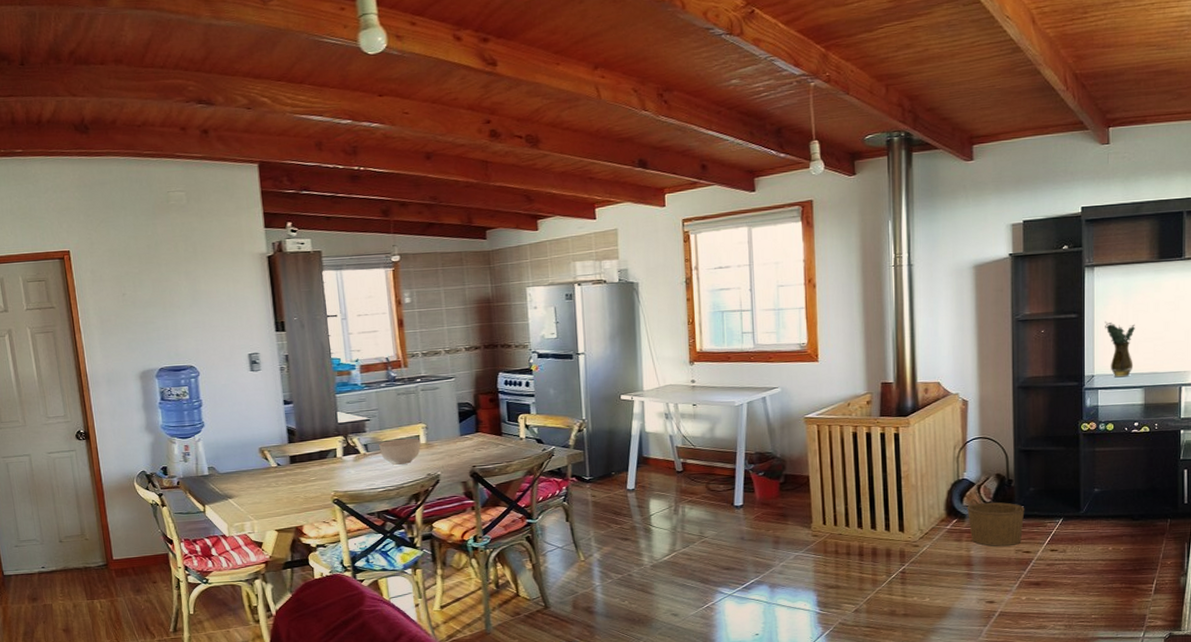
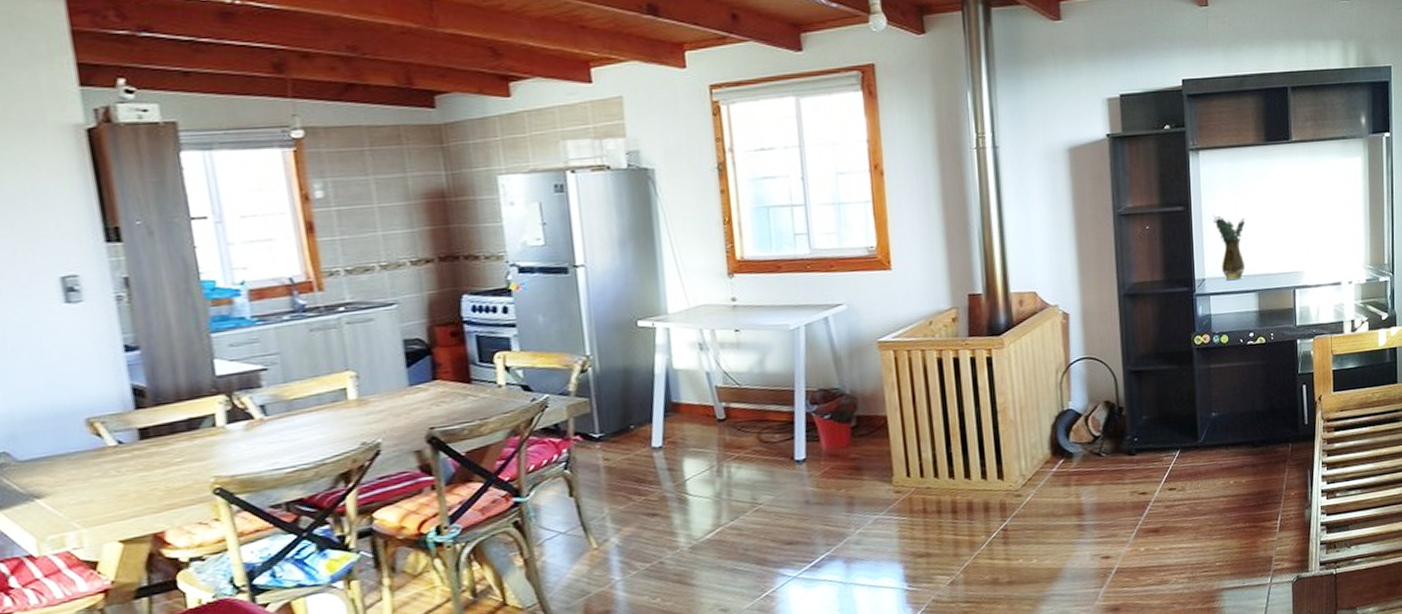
bowl: present [379,438,421,465] -> none [283,392,349,433]
basket: present [966,498,1025,547] -> none [1074,432,1139,490]

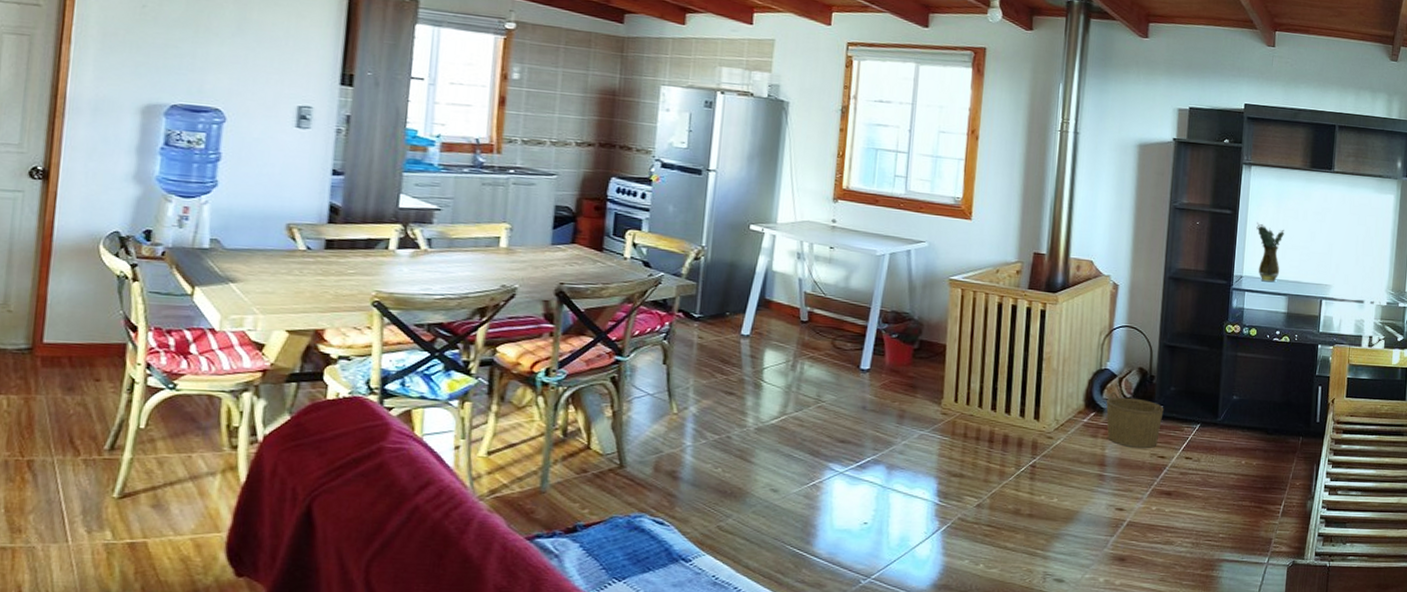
basket: none [1074,432,1139,490] -> present [1106,391,1164,449]

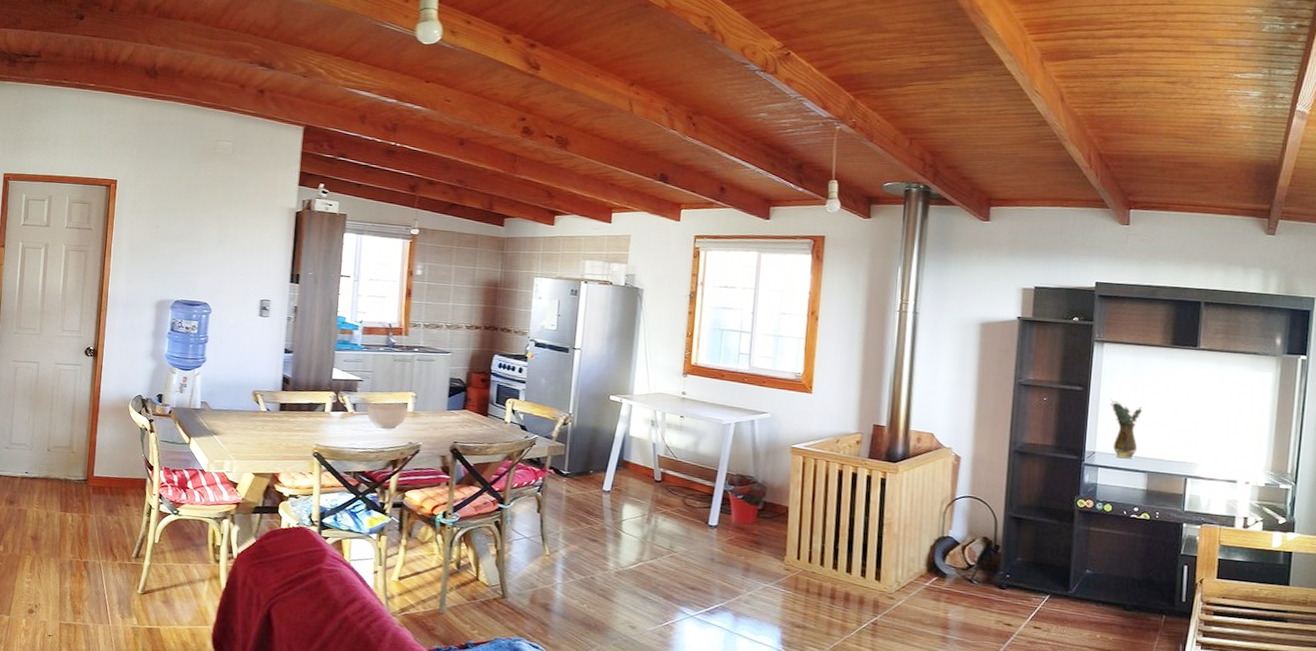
bowl: none [446,237,501,270] -> present [367,403,408,430]
basket: present [1106,391,1164,449] -> none [948,558,1010,615]

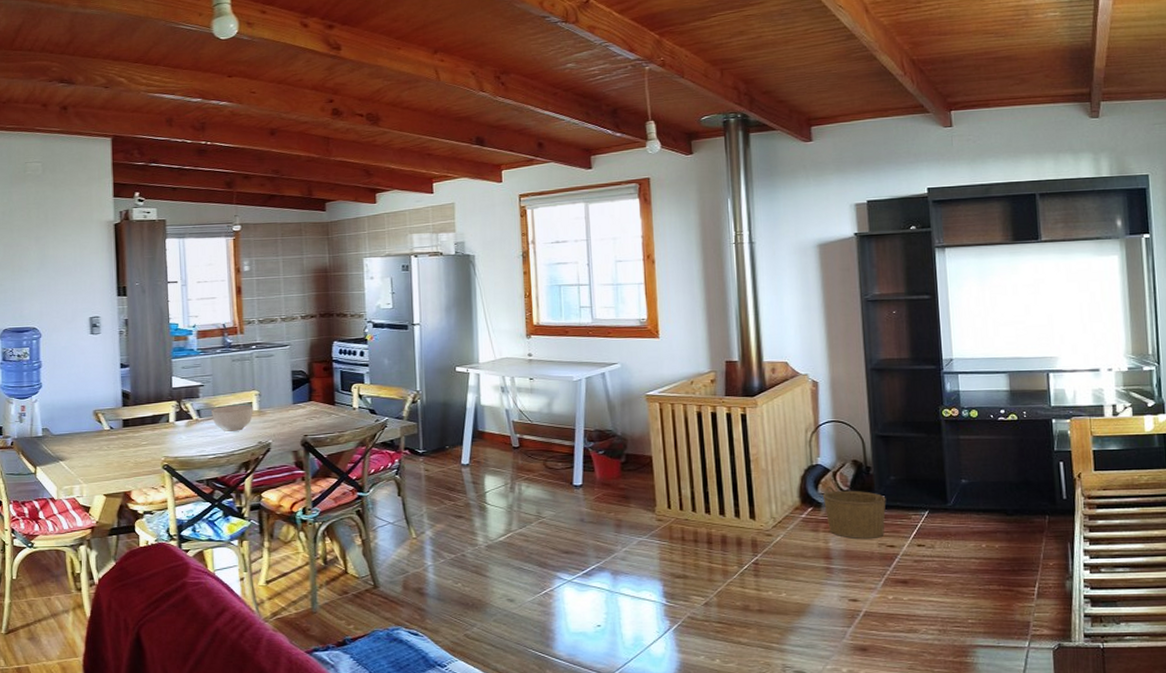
basket: none [948,558,1010,615] -> present [822,485,886,540]
vase: present [1110,399,1142,458] -> none [960,304,995,361]

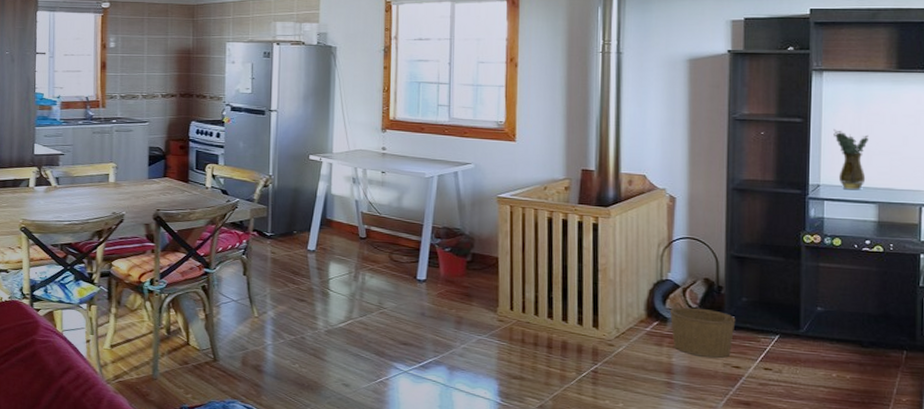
bowl: present [212,405,253,432] -> none [70,175,110,201]
vase: none [960,304,995,361] -> present [833,130,868,189]

